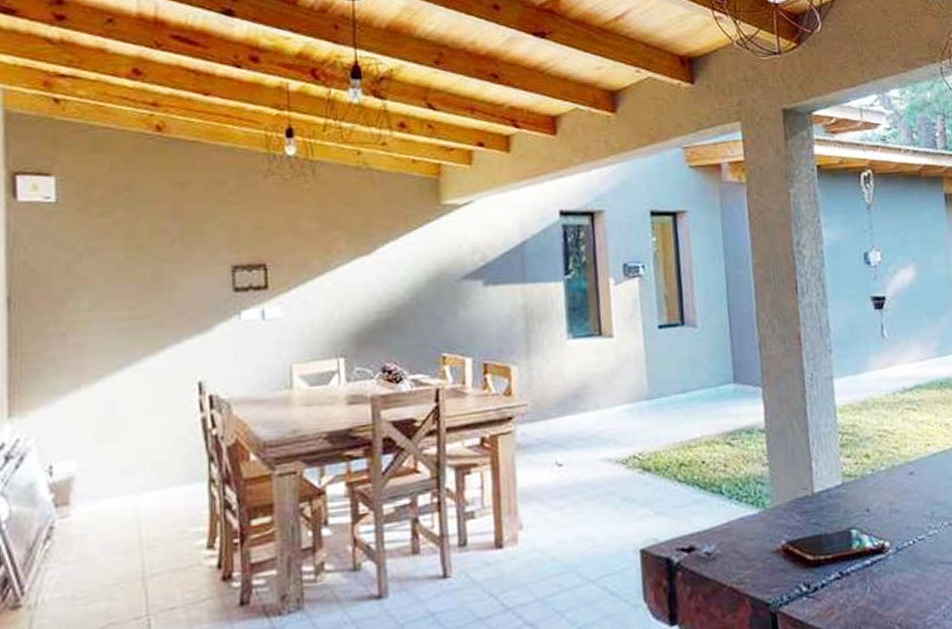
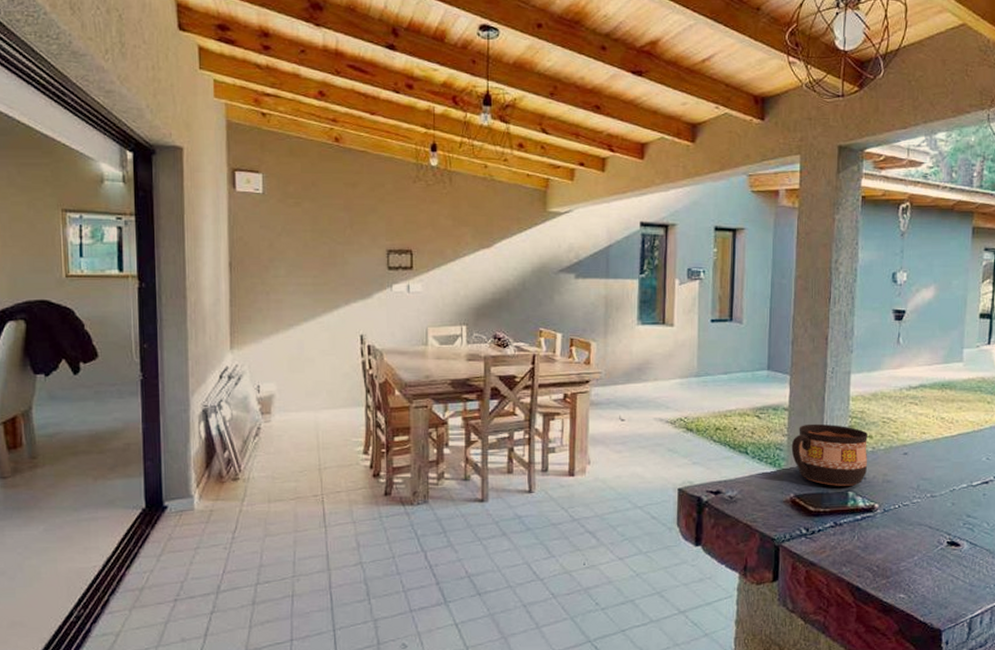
cup: none [774,444,869,525] -> present [791,423,868,486]

